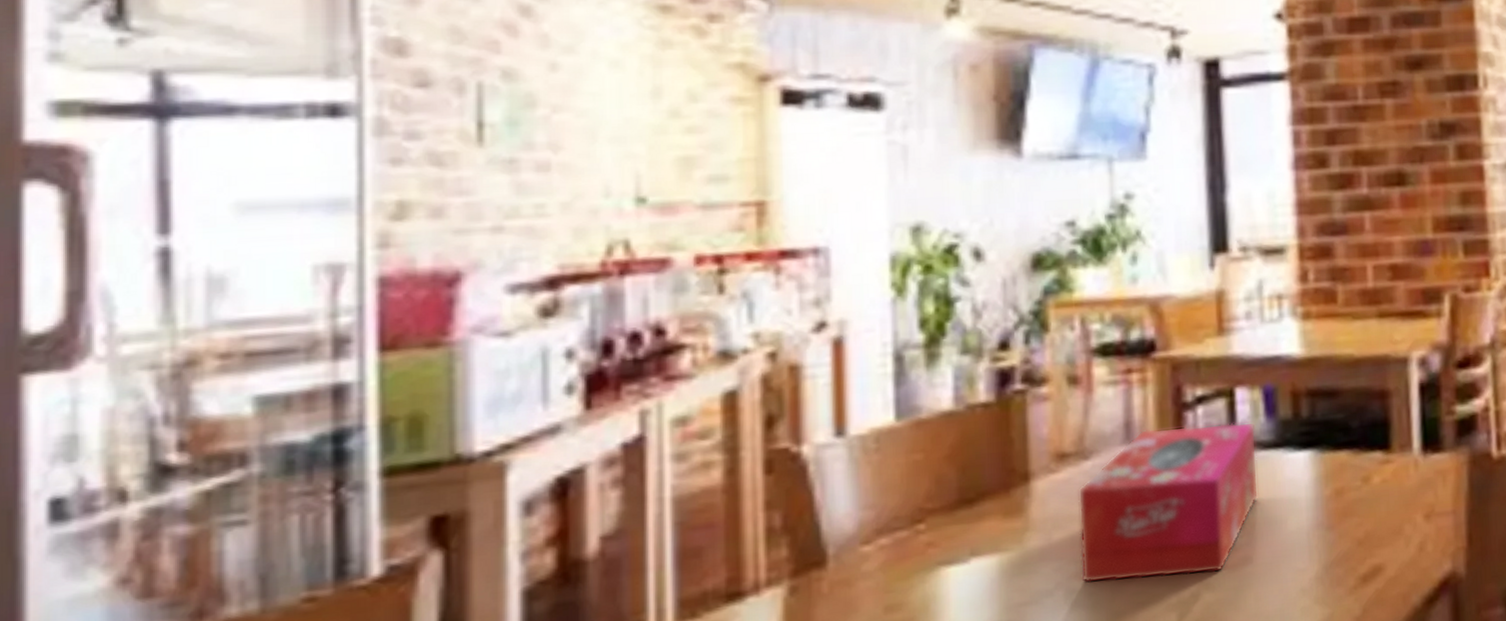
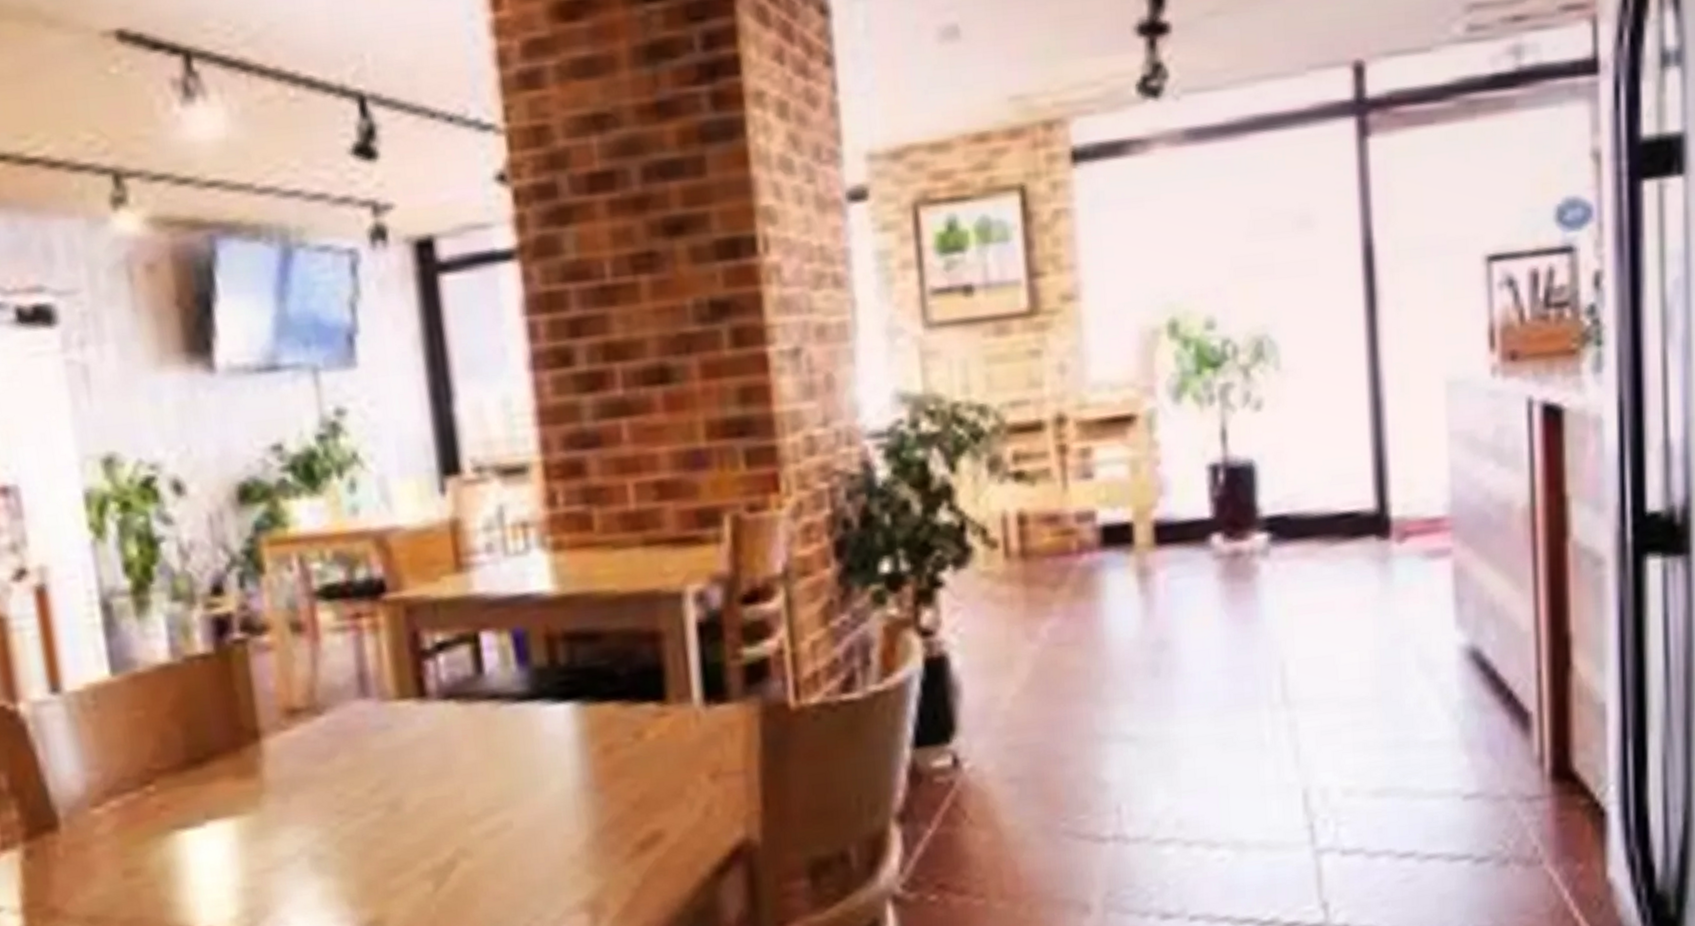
tissue box: present [1078,421,1259,584] -> none [313,670,515,849]

